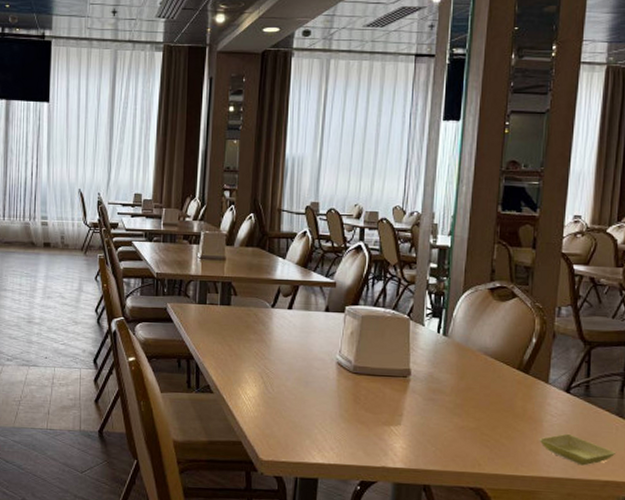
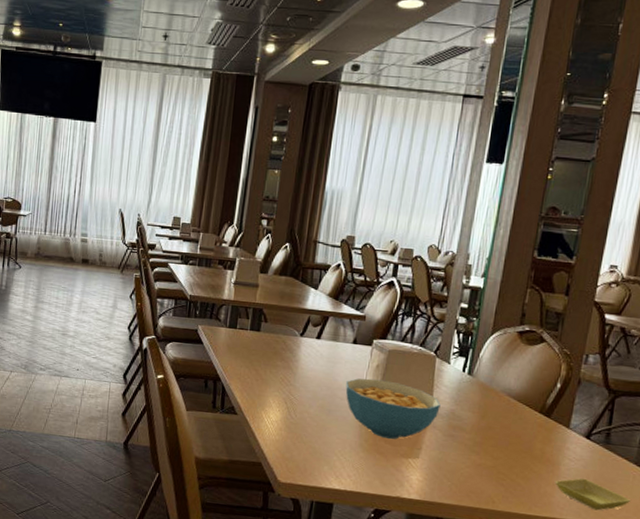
cereal bowl: none [321,346,418,407] -> present [345,378,441,439]

